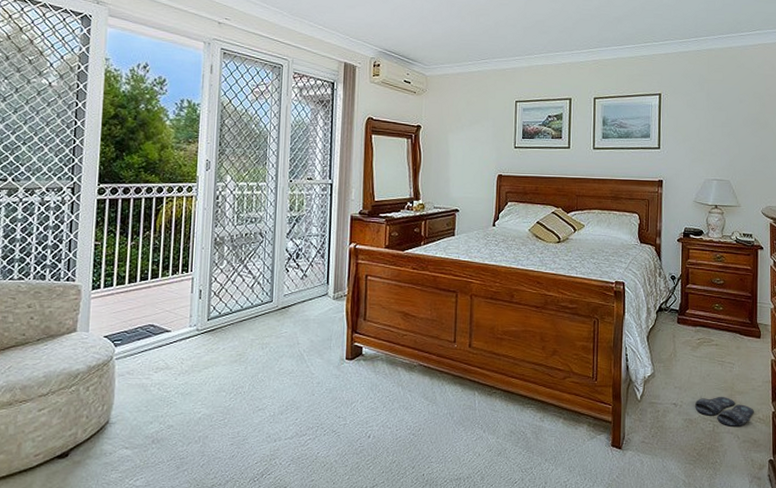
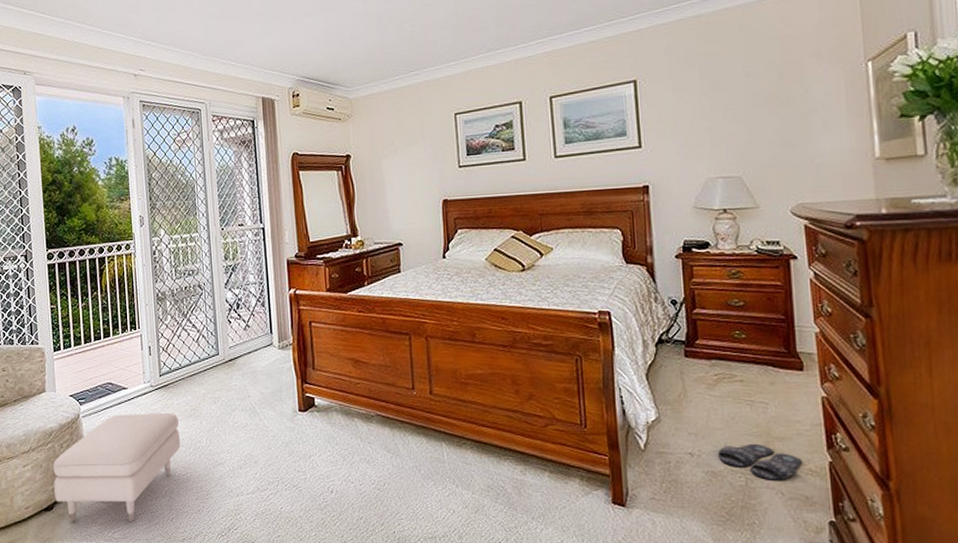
ottoman: none [72,357,222,470] -> present [53,412,181,523]

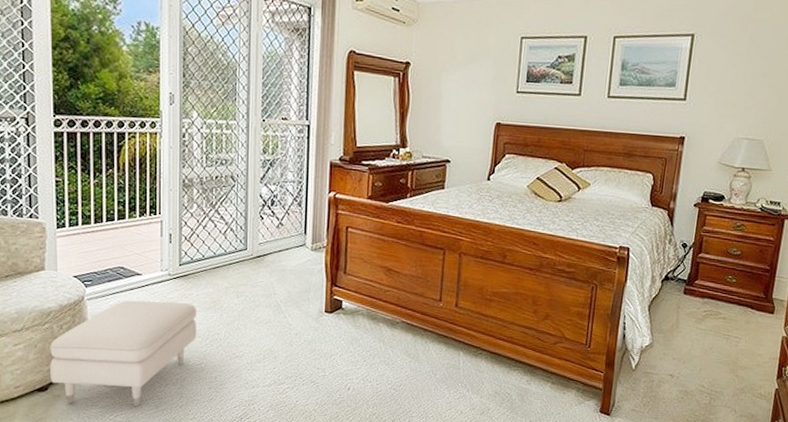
slippers: present [718,443,802,480] -> none [693,370,756,401]

